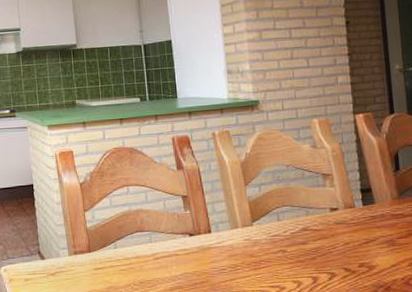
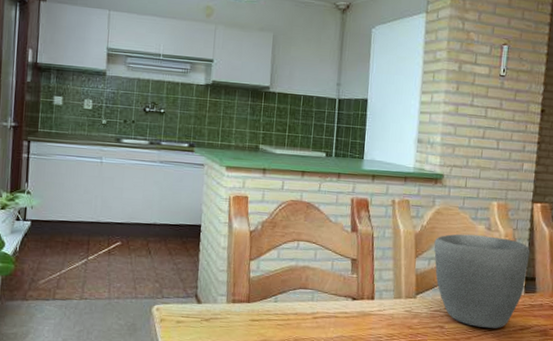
bowl: none [261,153,362,246] -> present [434,234,530,329]

